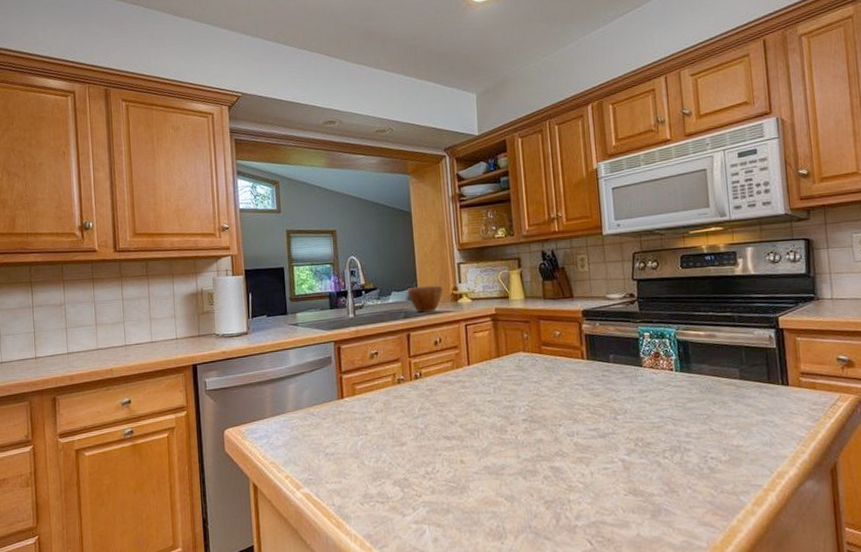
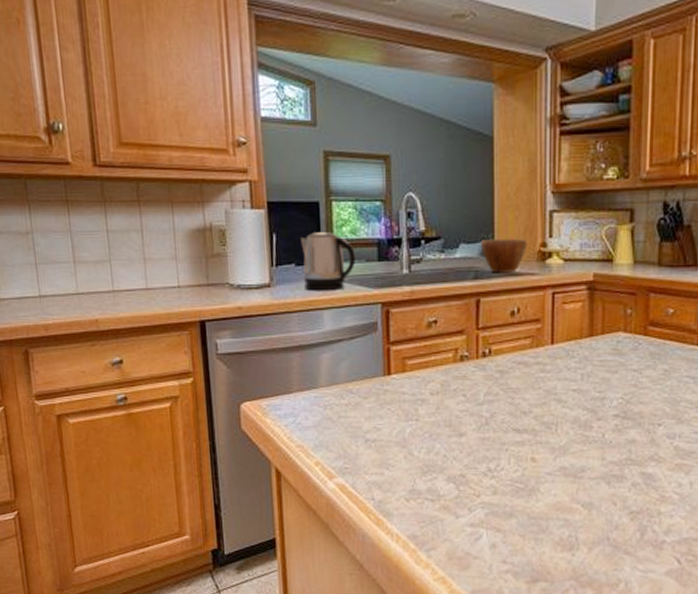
kettle: none [270,289,313,335] -> present [301,232,356,292]

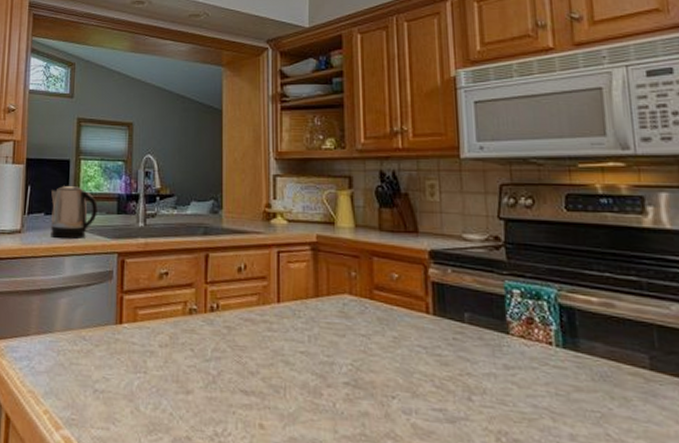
bowl: present [480,238,528,273] -> none [210,198,254,231]

